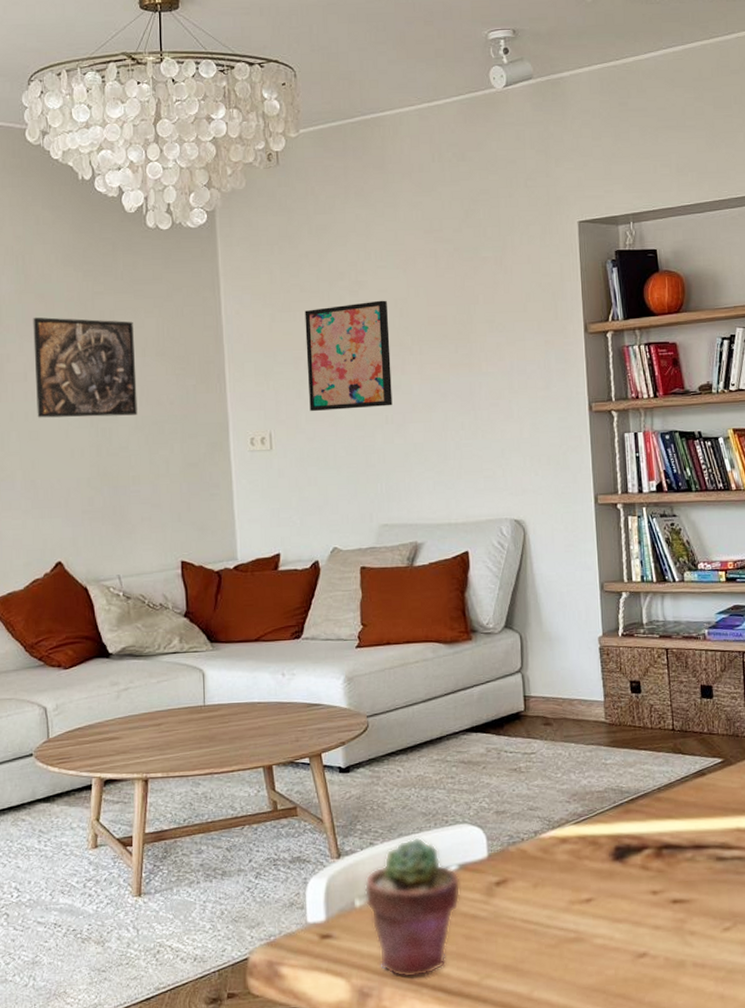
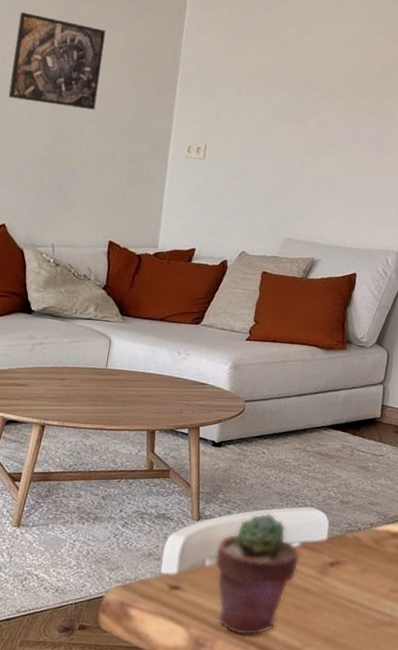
wall art: present [304,300,393,412] -> none [243,46,325,140]

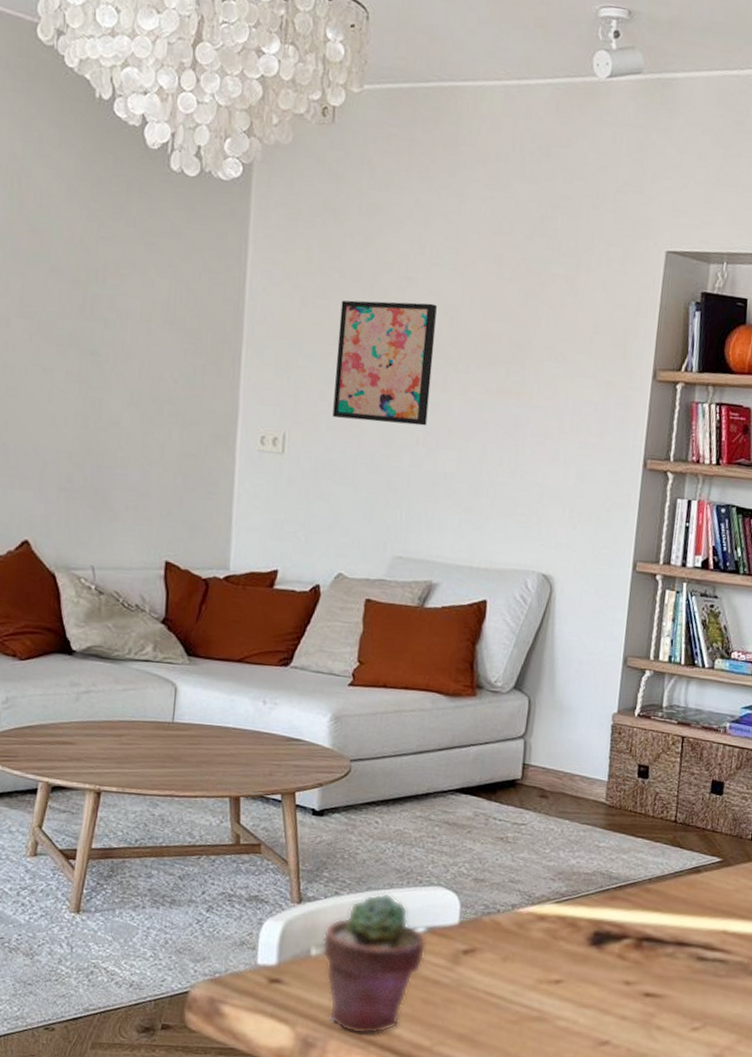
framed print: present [8,12,106,110] -> none [17,253,141,388]
wall art: none [243,46,325,140] -> present [332,300,437,426]

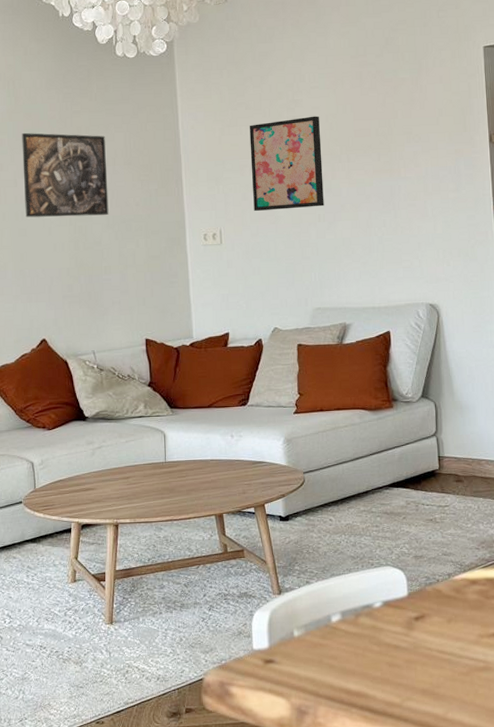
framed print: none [17,253,141,388] -> present [22,132,109,218]
potted succulent: present [322,893,427,1035] -> none [301,577,385,699]

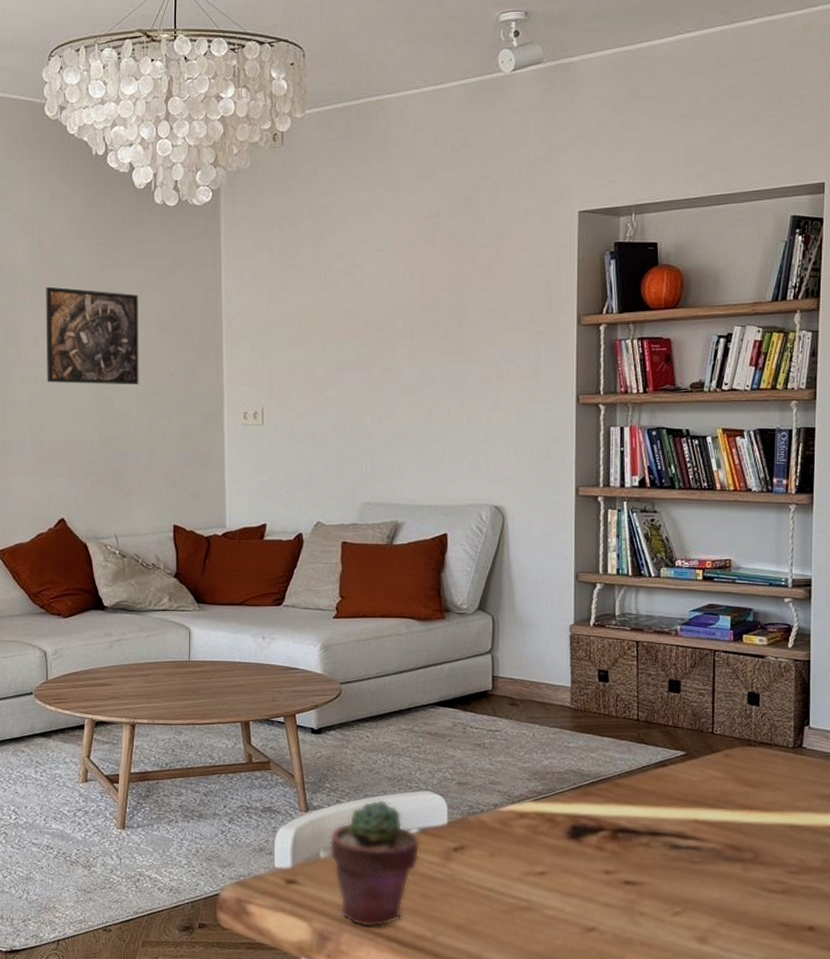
wall art: present [249,116,324,212] -> none [301,283,383,390]
potted succulent: none [301,577,385,699] -> present [329,799,420,928]

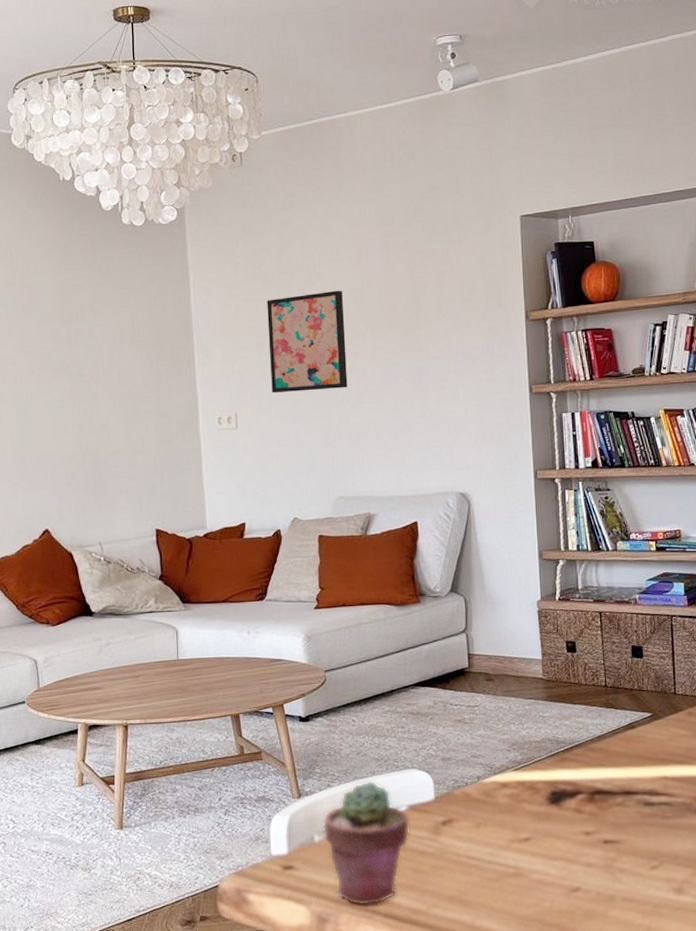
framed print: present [46,286,139,384] -> none [20,307,116,399]
wall art: none [301,283,383,390] -> present [267,290,348,394]

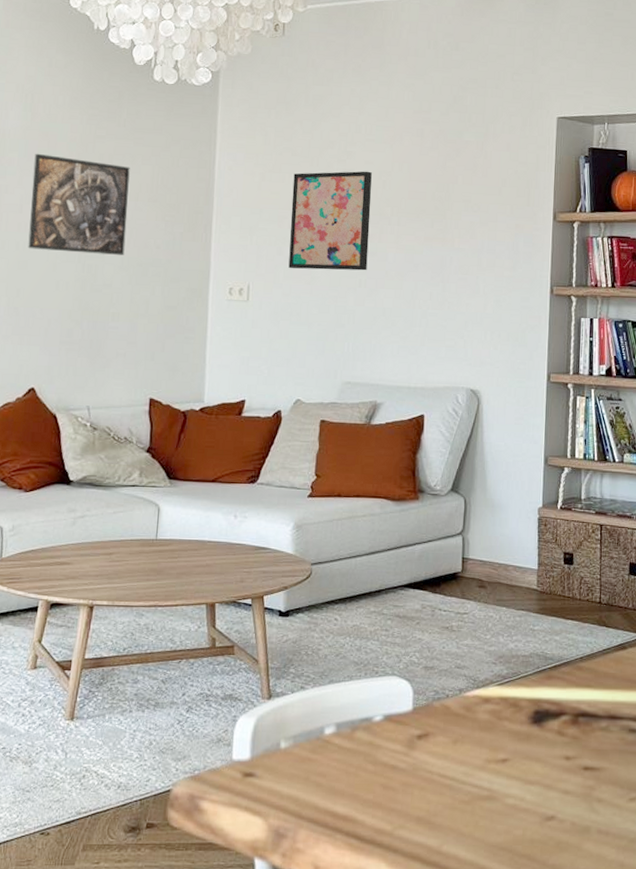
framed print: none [20,307,116,399] -> present [28,153,130,255]
potted succulent: present [322,780,410,906] -> none [290,685,384,823]

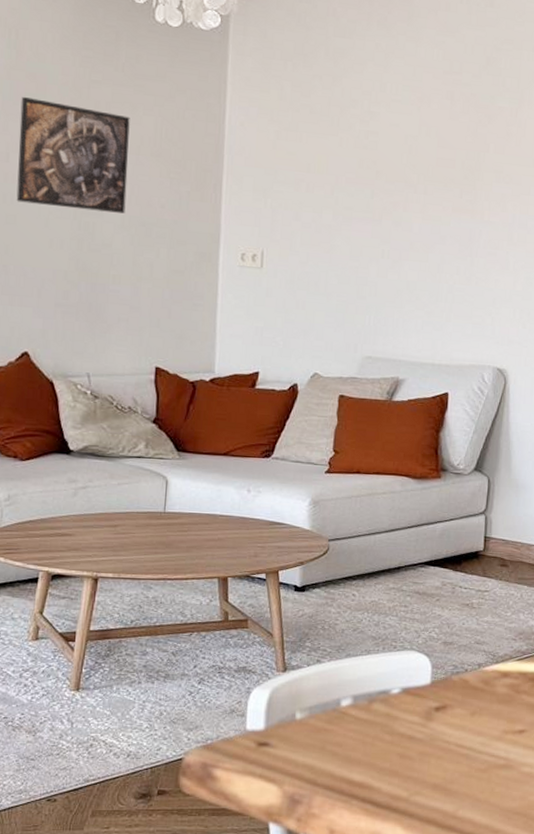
wall art: present [288,171,372,271] -> none [306,132,397,241]

